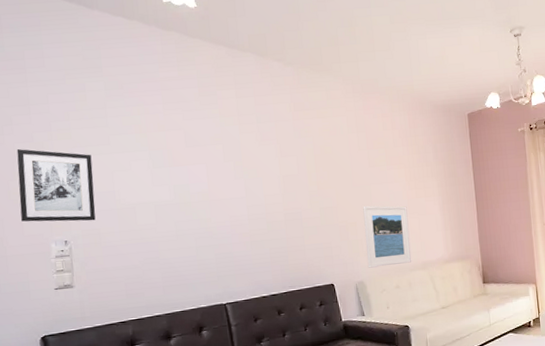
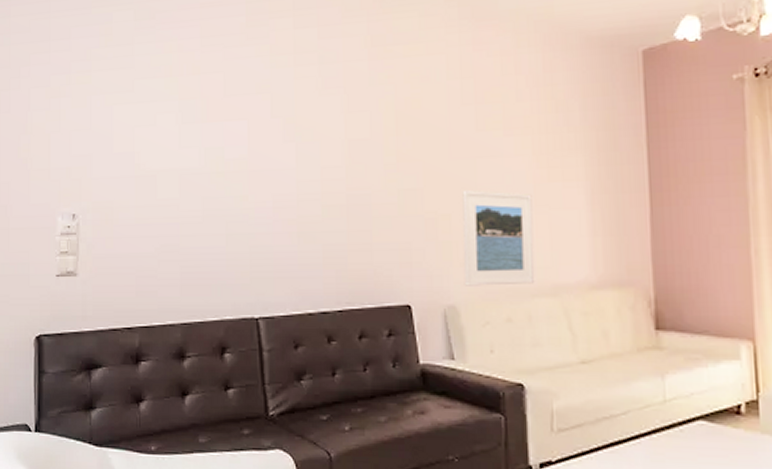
wall art: present [16,149,96,222] -> none [29,95,112,191]

